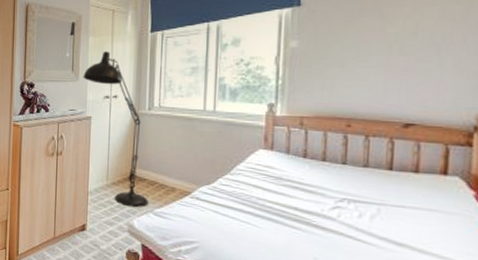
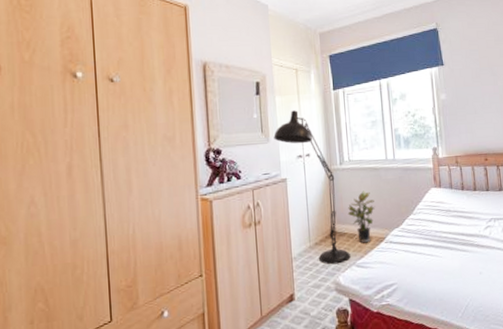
potted plant: none [150,140,183,193] -> present [347,190,375,243]

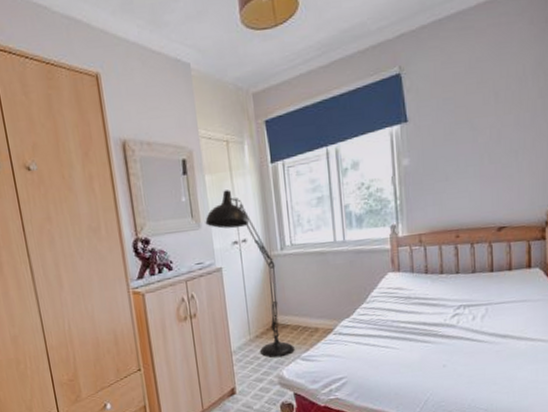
potted plant: present [347,190,375,243] -> none [290,278,322,335]

